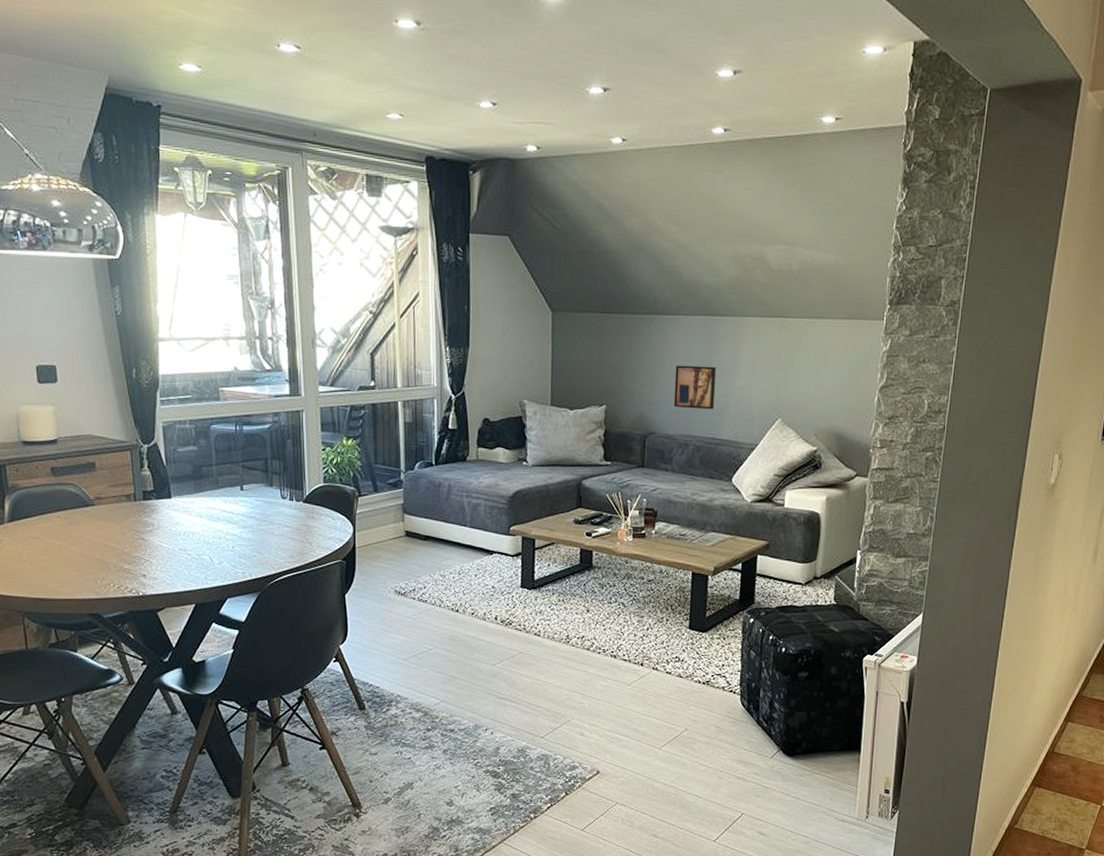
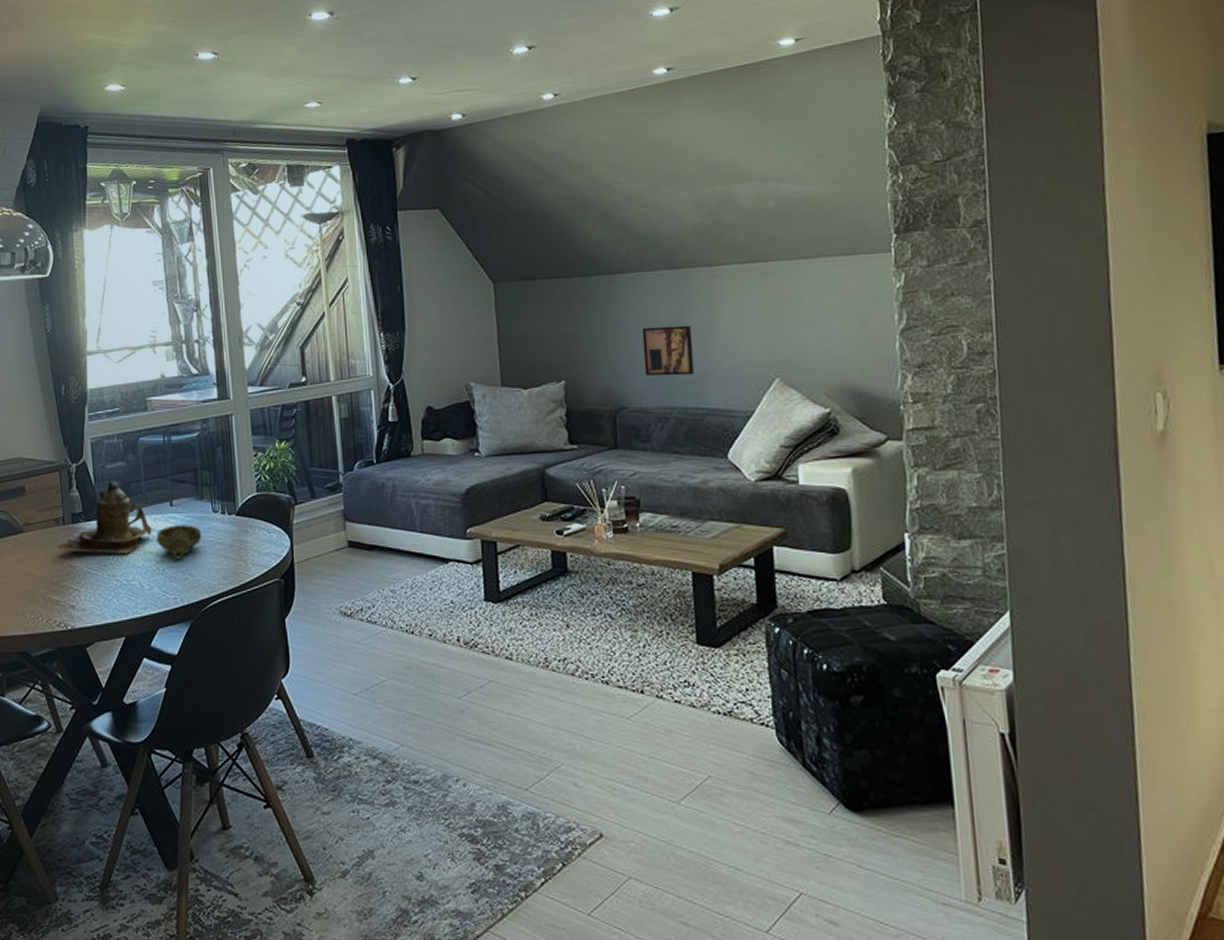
teapot: none [128,463,223,530] -> present [57,481,152,554]
decorative bowl: none [226,507,271,539] -> present [156,525,202,560]

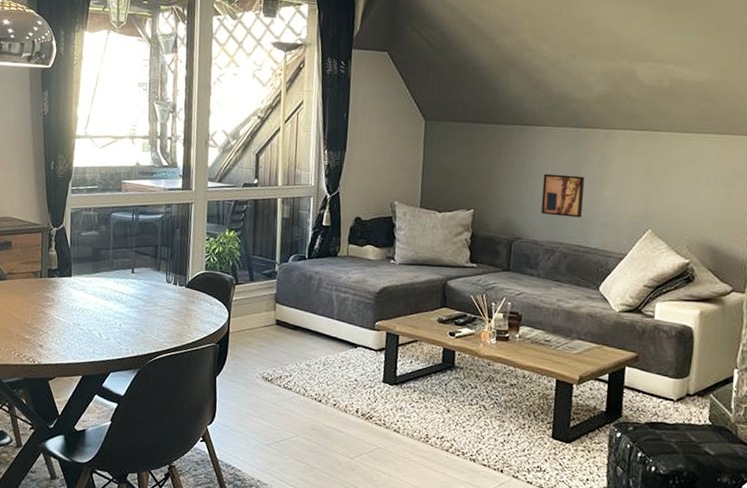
teapot: present [57,481,152,554] -> none [33,246,114,308]
decorative bowl: present [156,525,202,560] -> none [117,289,156,318]

